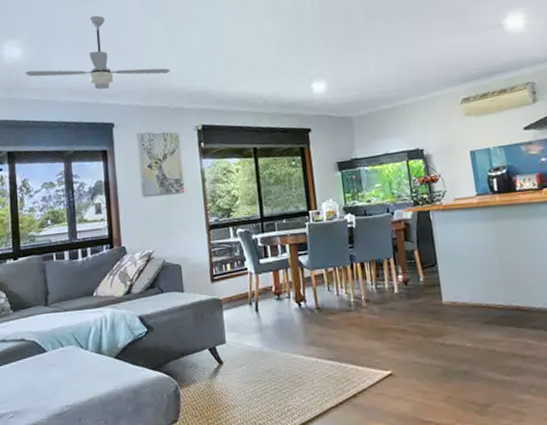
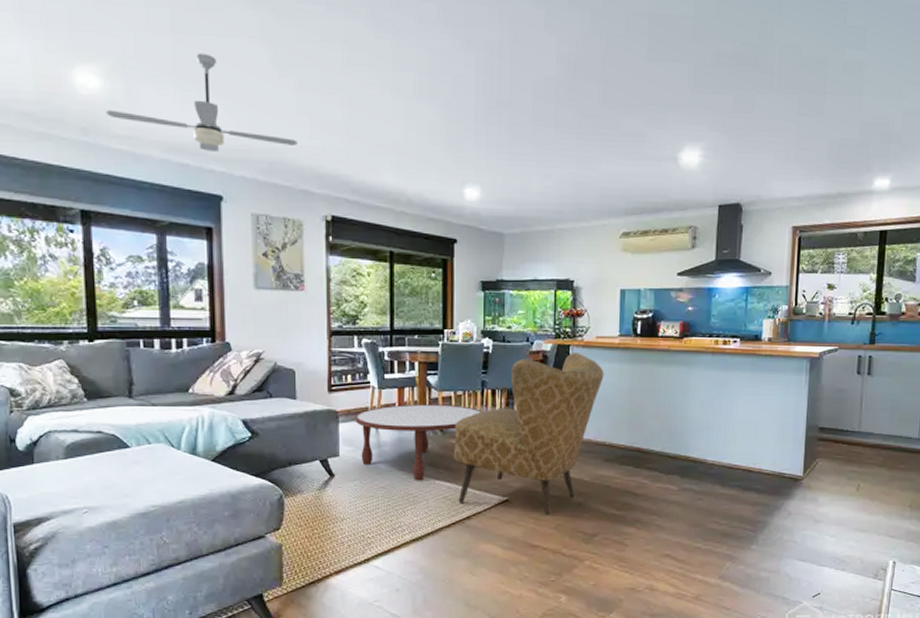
coffee table: none [237,281,354,362] -> present [355,404,482,481]
armchair: none [329,217,469,387] -> present [454,353,604,515]

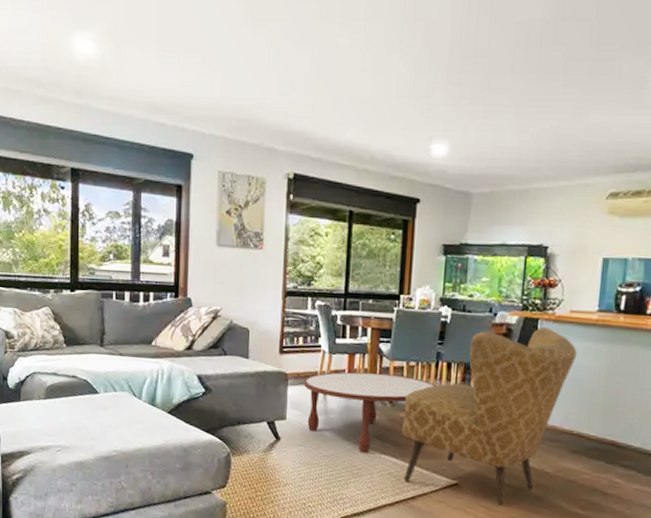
ceiling fan: present [105,53,298,151] -> none [97,14,266,110]

